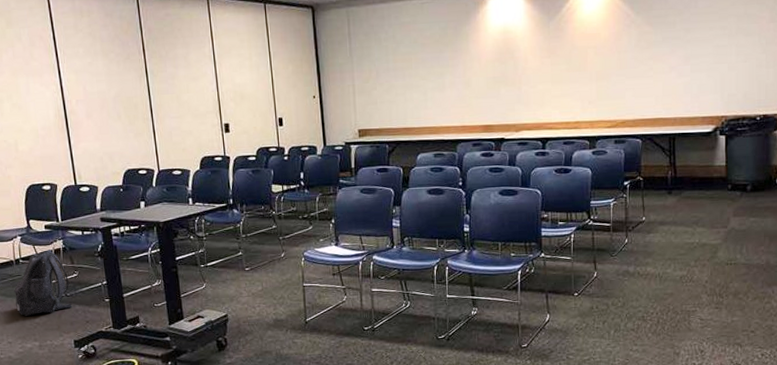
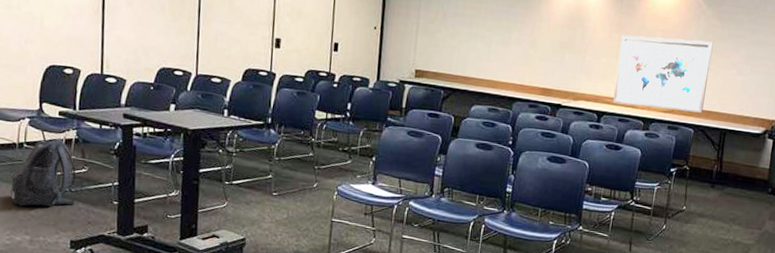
wall art: none [554,49,648,128] -> present [612,35,714,113]

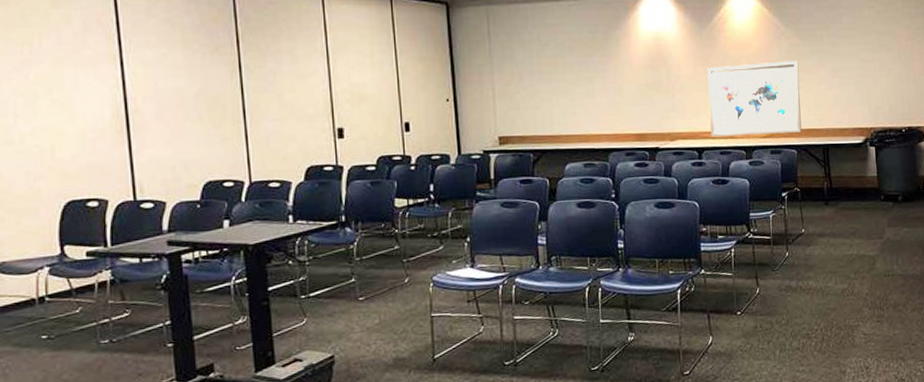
backpack: present [11,138,76,207] -> none [32,283,119,372]

